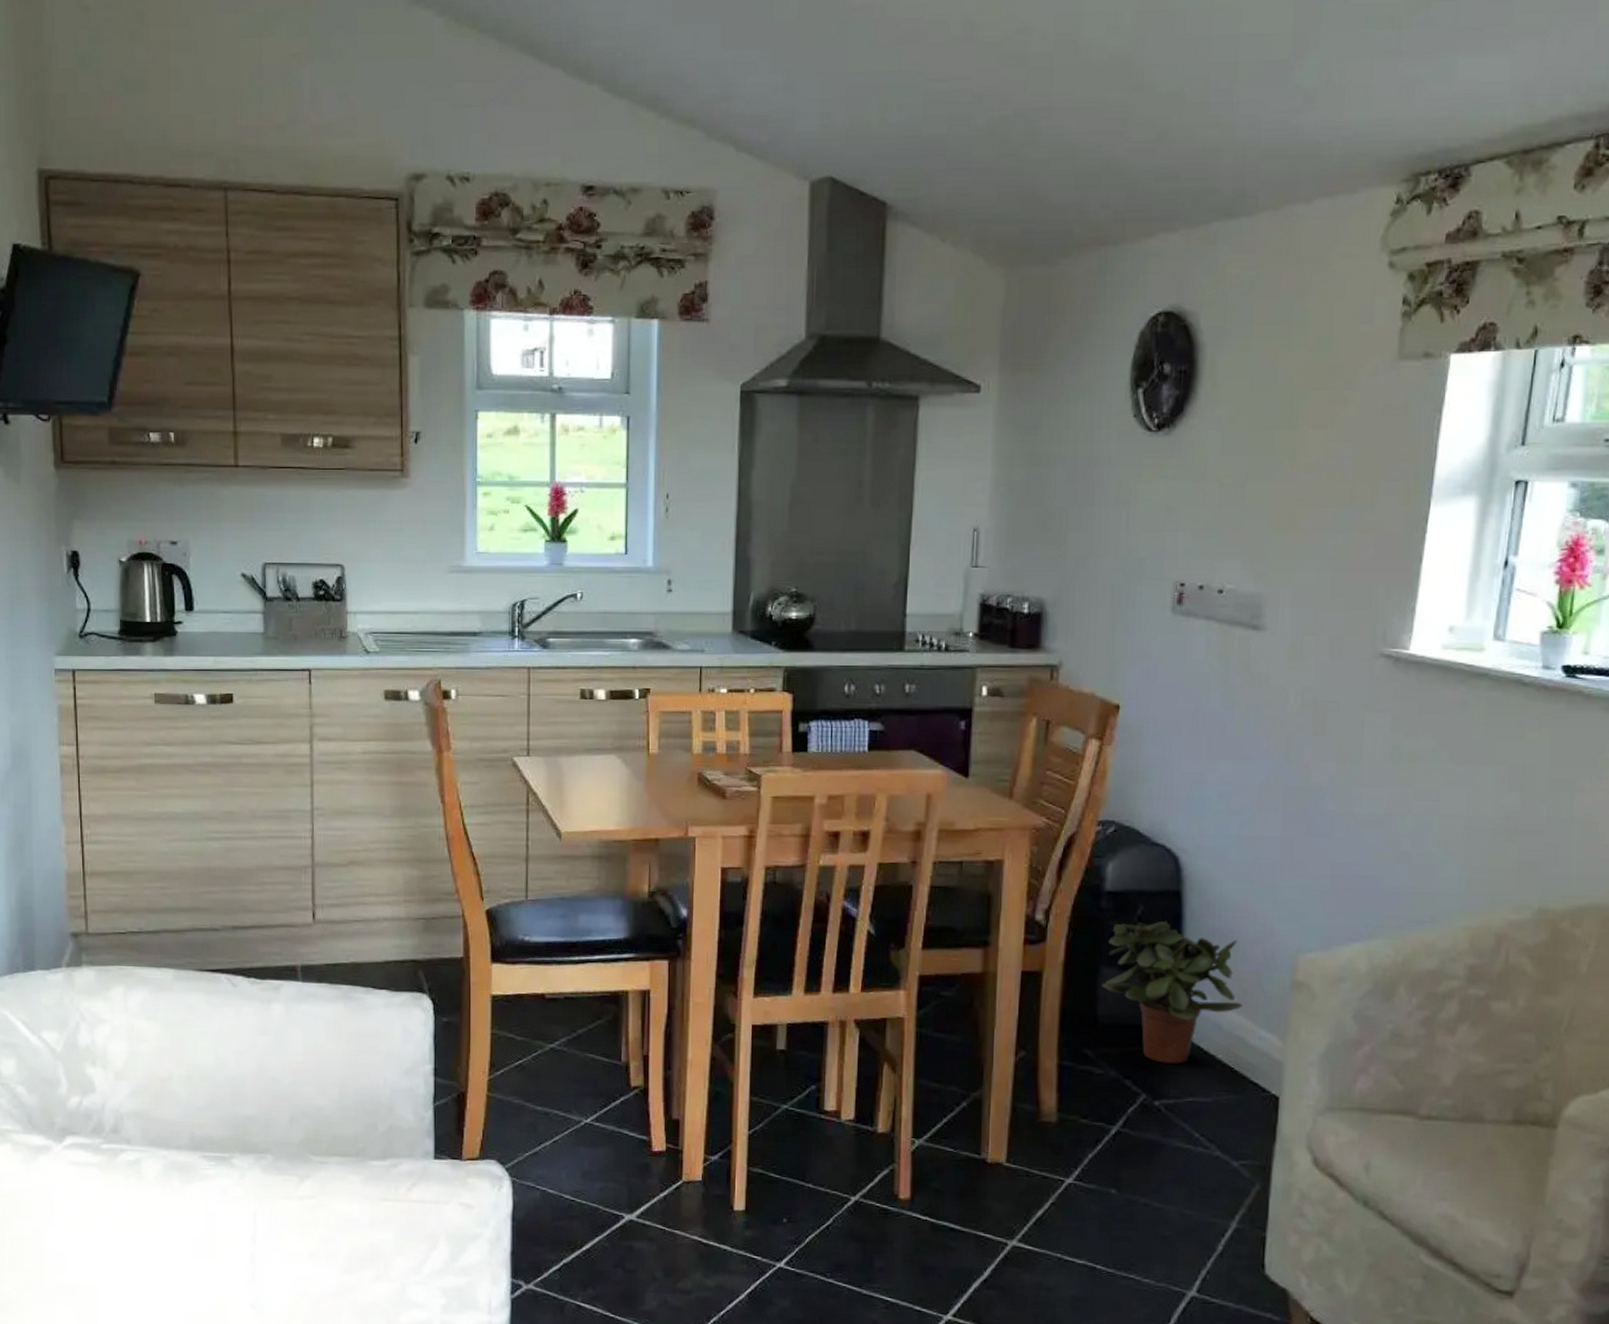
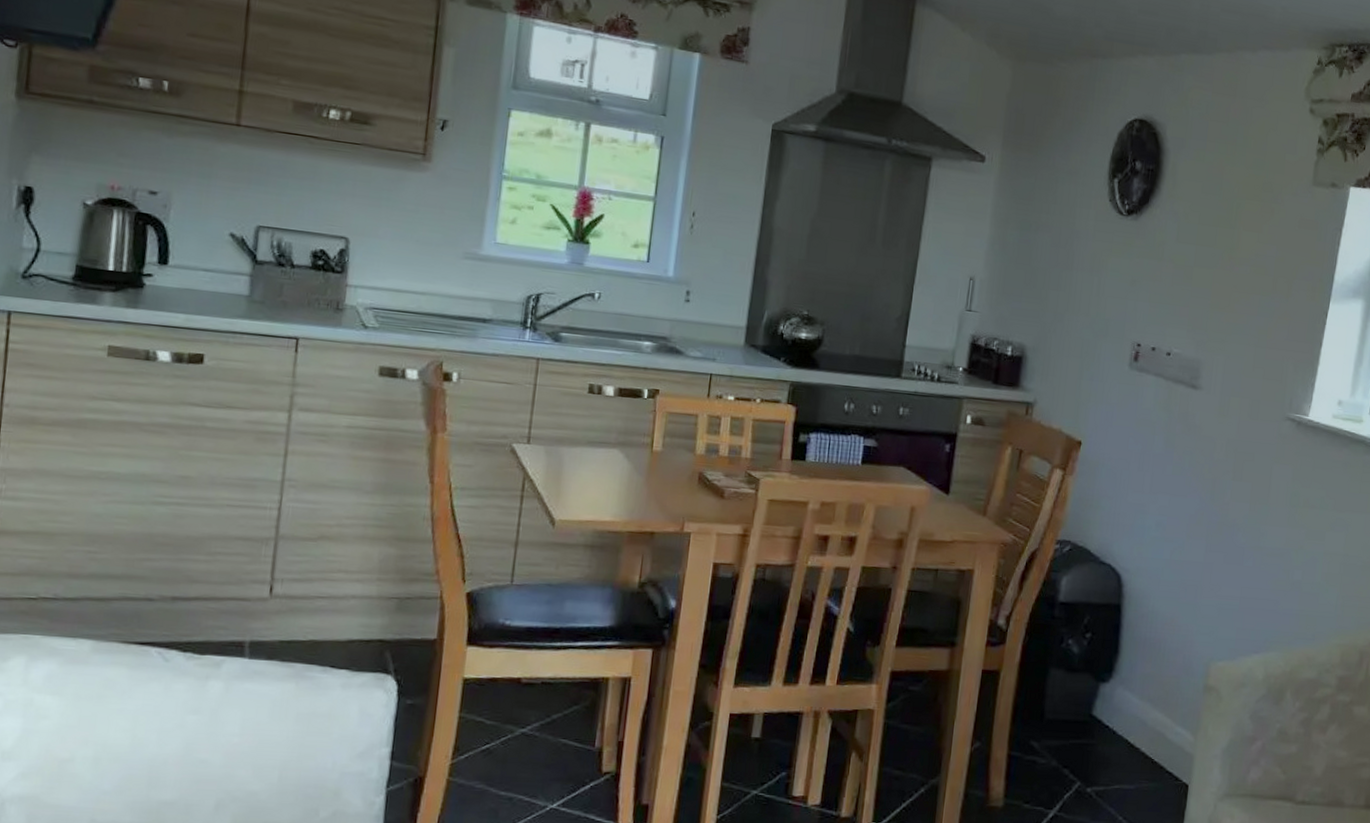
potted plant: present [1101,920,1243,1064] -> none [1049,629,1164,755]

